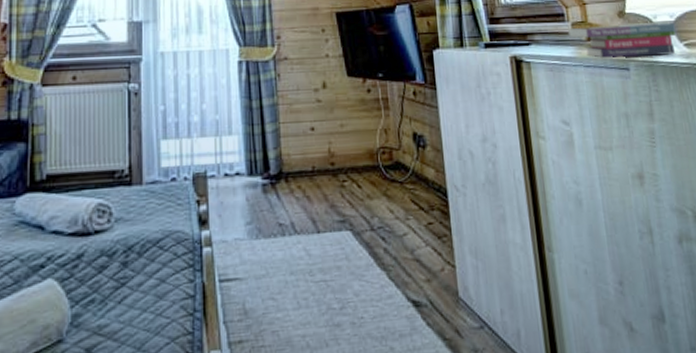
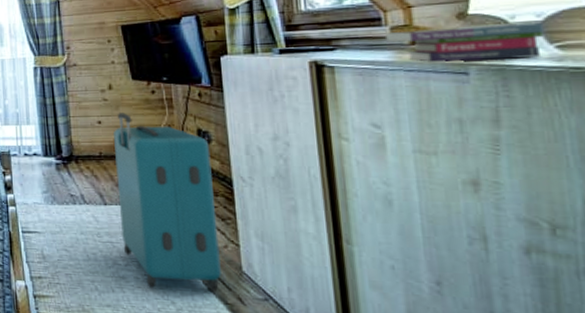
suitcase: none [328,116,439,335] -> present [114,113,221,292]

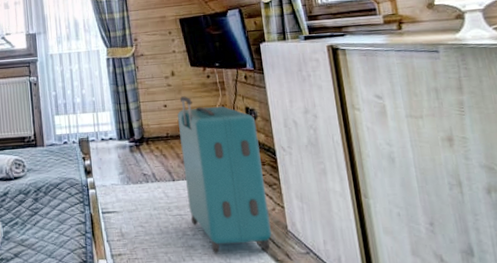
books: present [386,22,545,63] -> none [380,10,485,44]

